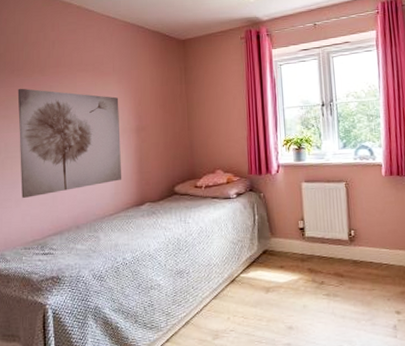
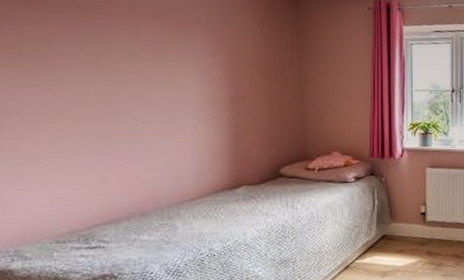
wall art: present [17,88,122,198] -> none [38,28,210,177]

